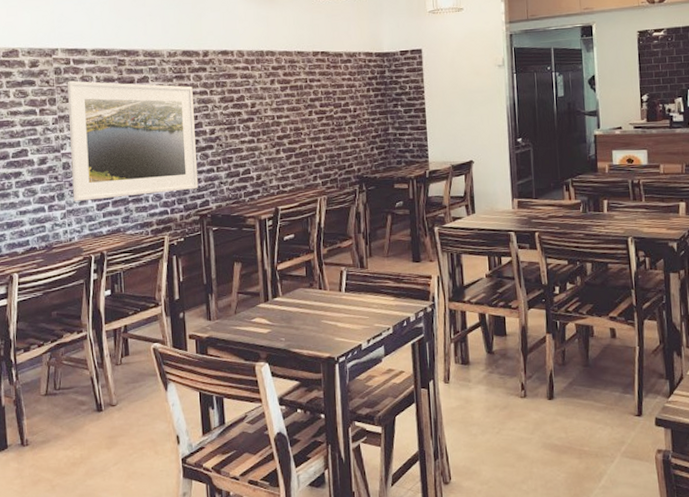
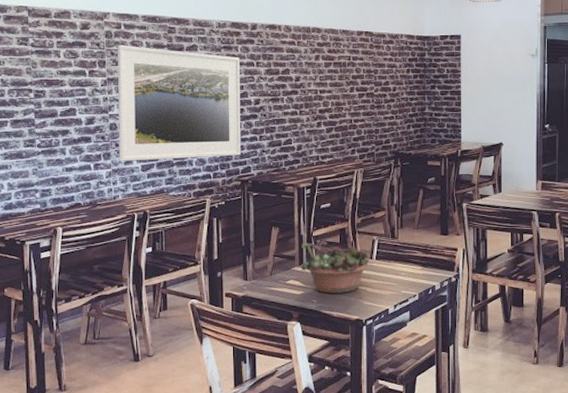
succulent planter: none [258,274,339,330] -> present [293,240,370,293]

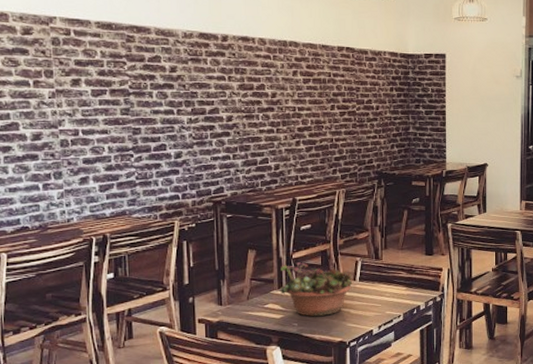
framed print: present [117,45,240,161] -> none [66,53,212,181]

